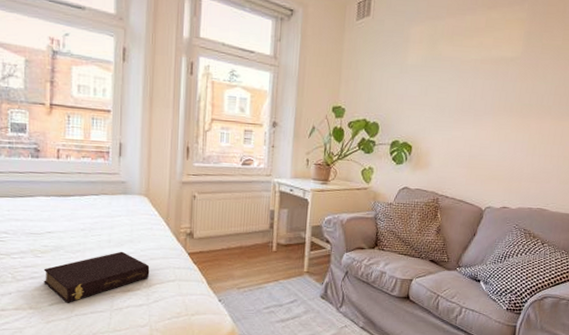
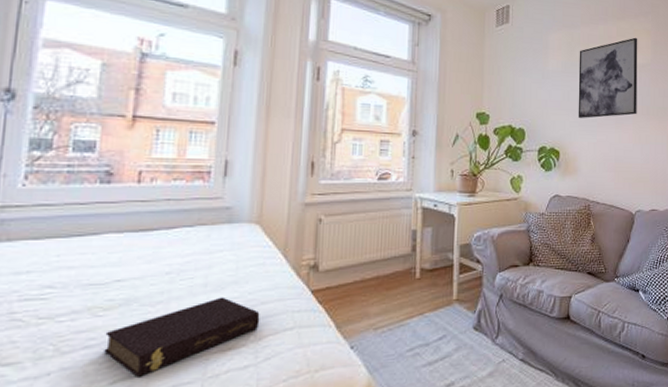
wall art: none [434,28,509,114] -> present [578,37,638,118]

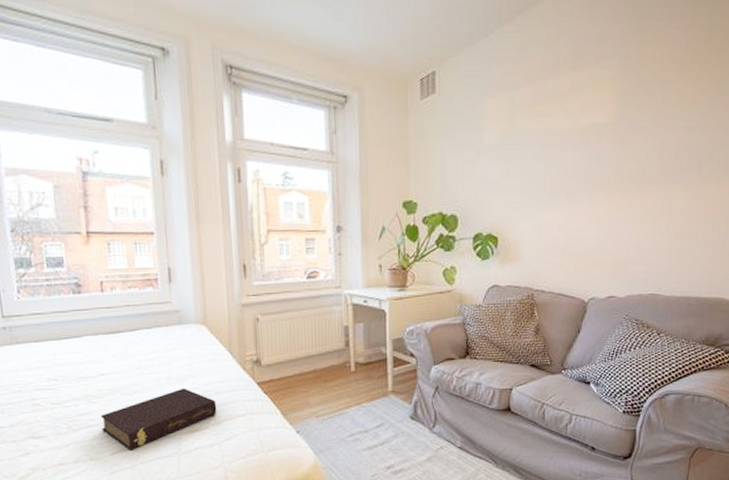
wall art: present [578,37,638,118] -> none [519,90,599,197]

